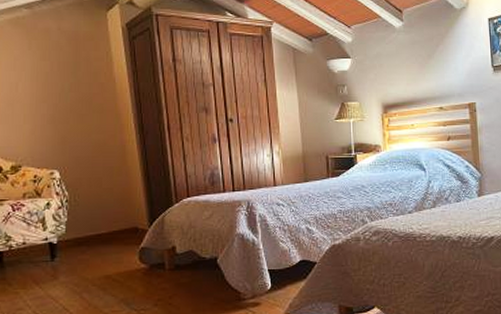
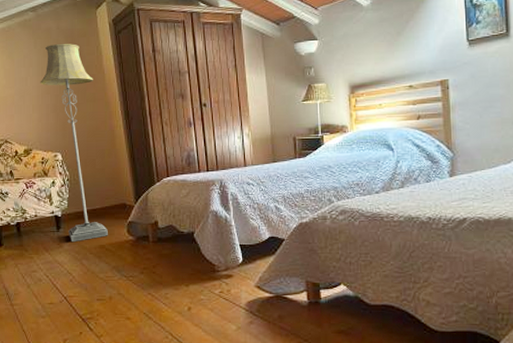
floor lamp: none [34,47,115,274] -> present [40,44,108,243]

